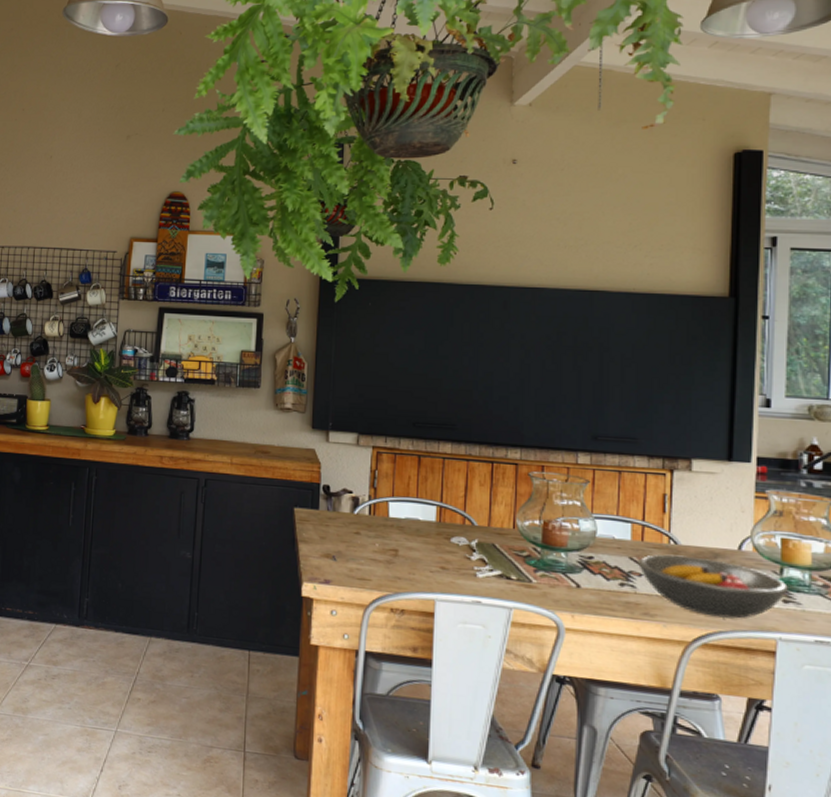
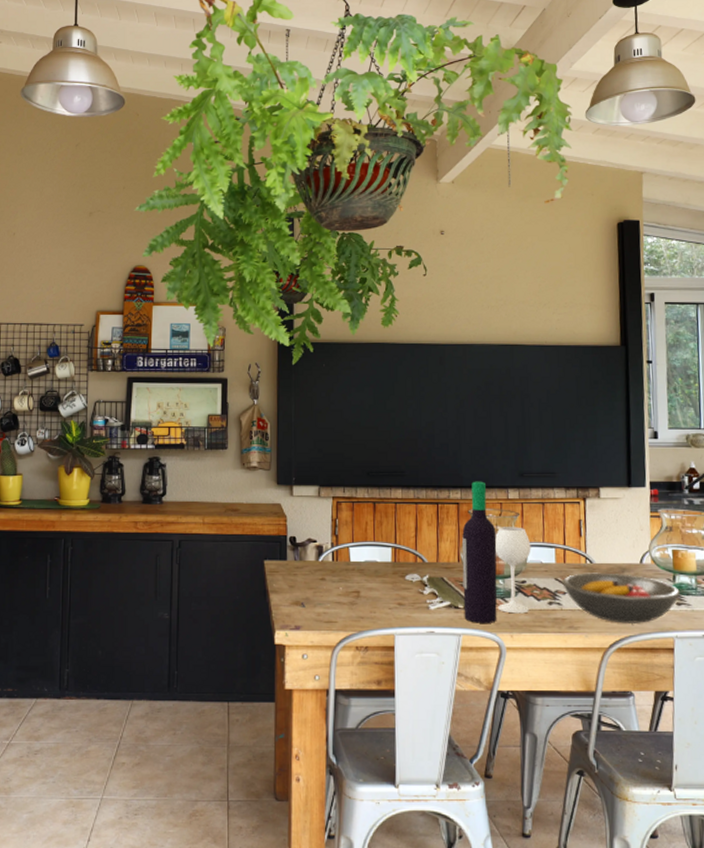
wine bottle: none [517,441,602,600] -> present [462,481,531,623]

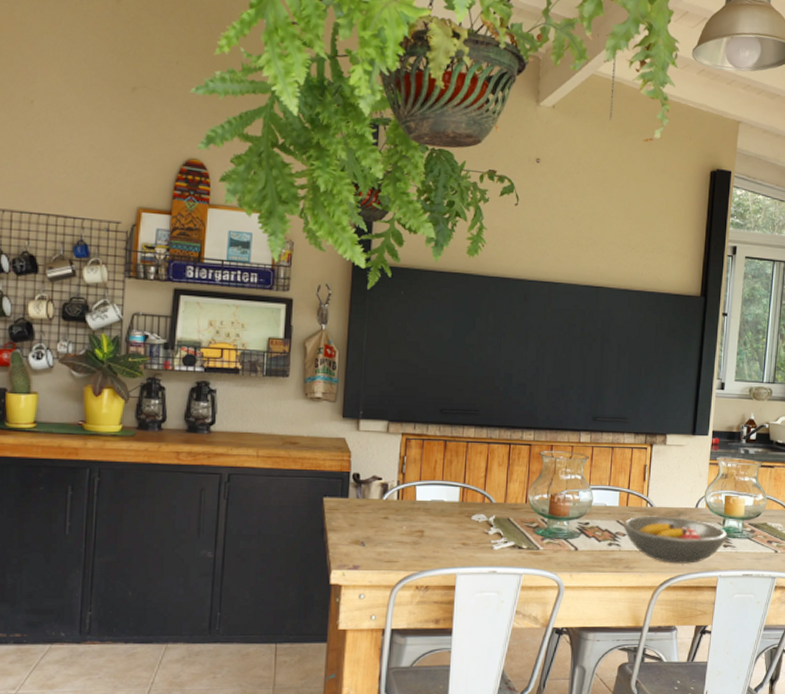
wine bottle: present [462,481,531,623] -> none [527,423,598,563]

